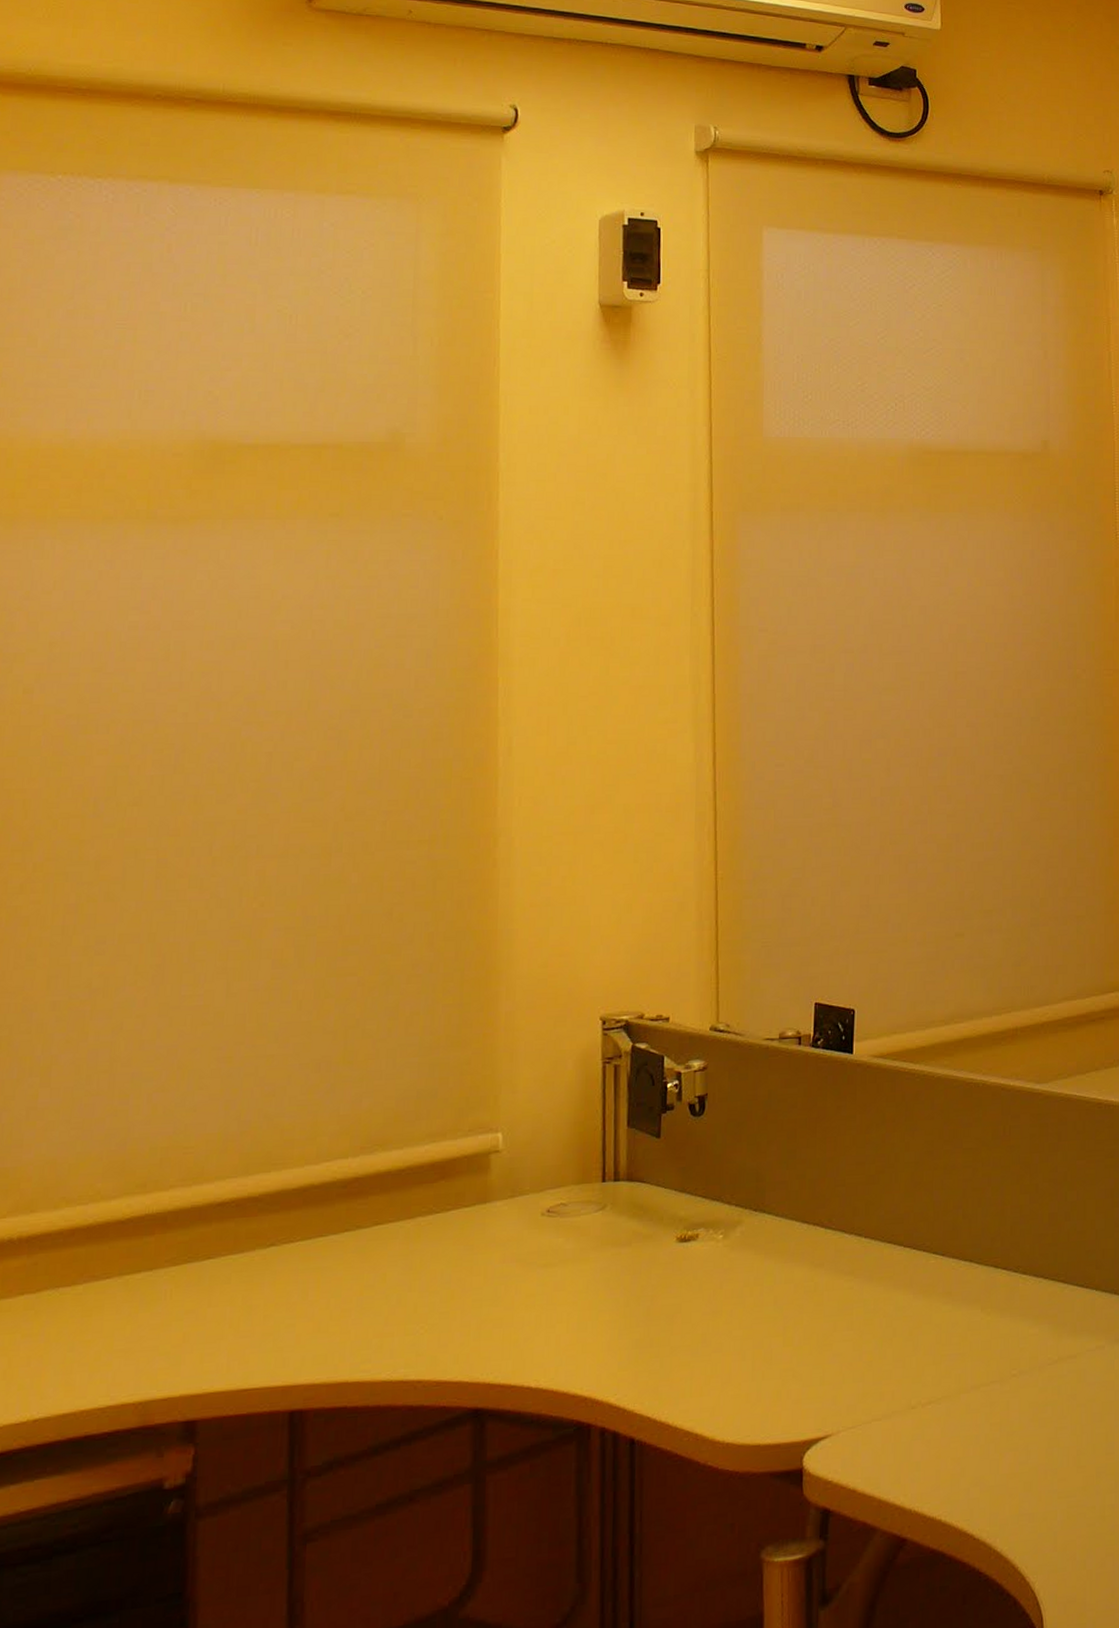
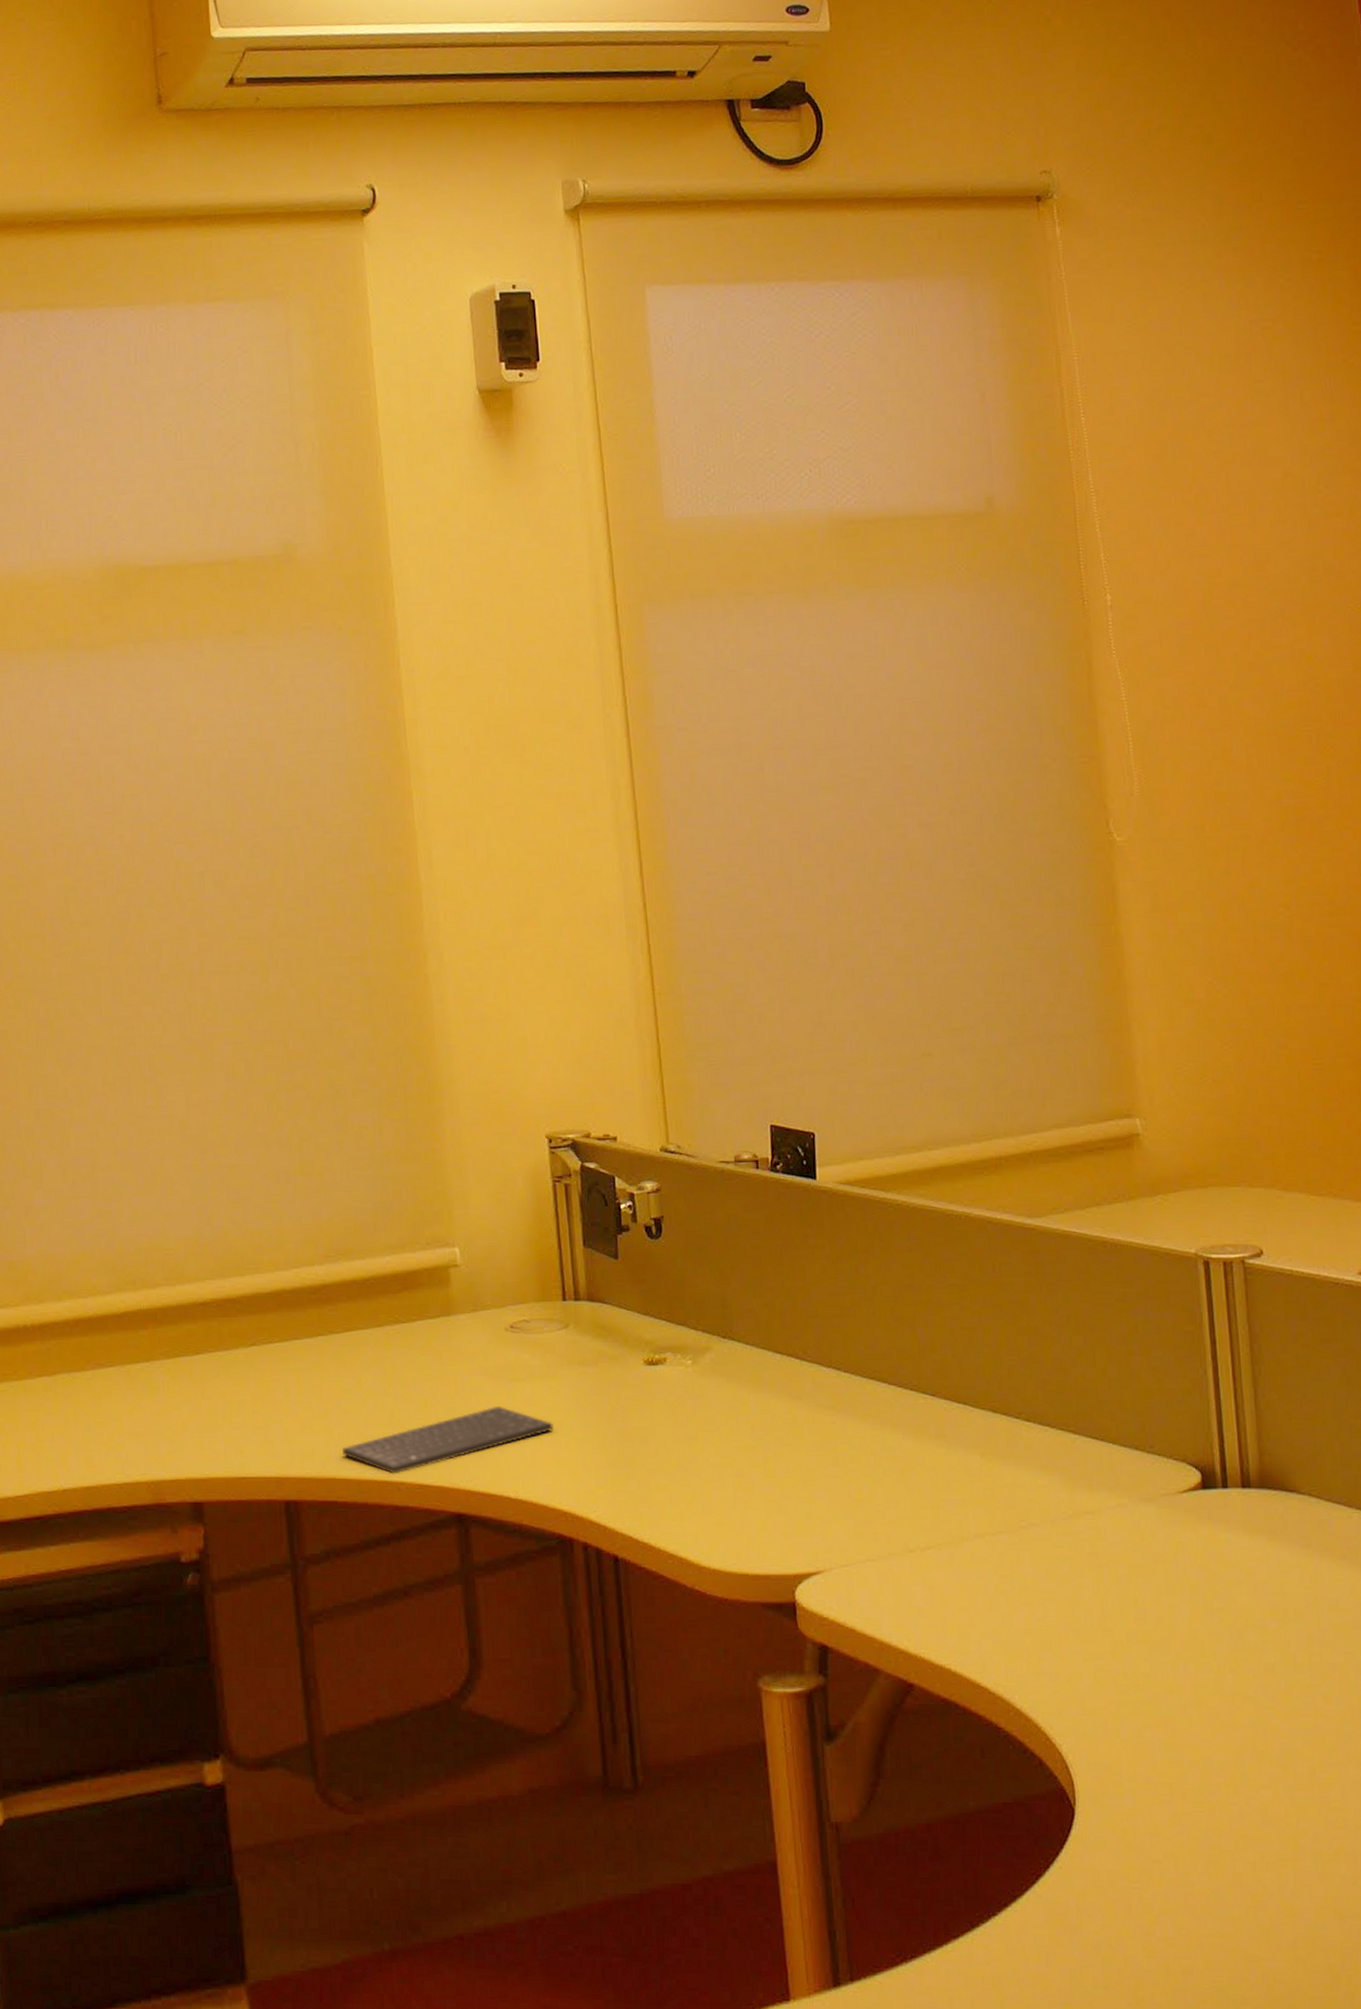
keyboard: none [356,1293,582,1373] -> present [341,1405,554,1474]

